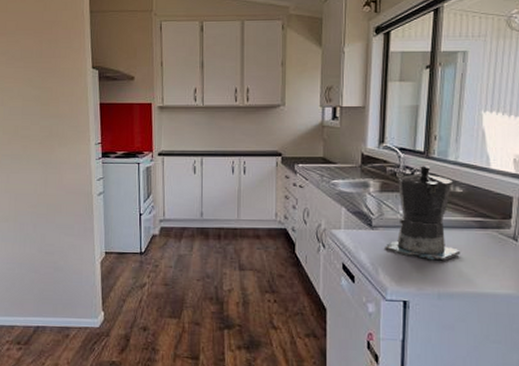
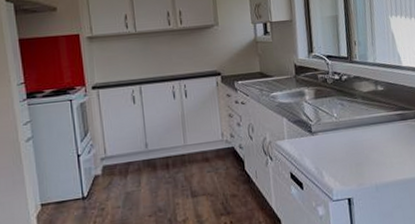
coffee maker: present [385,166,460,261] -> none [326,69,389,156]

